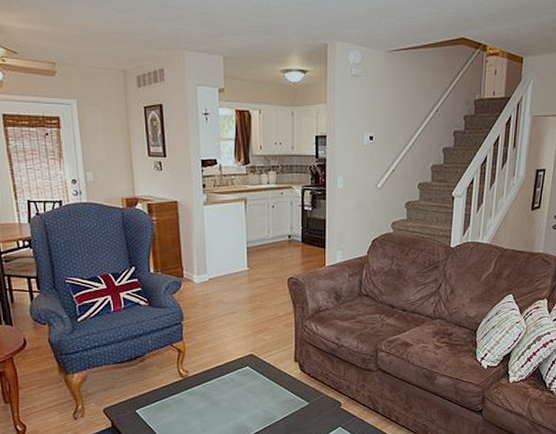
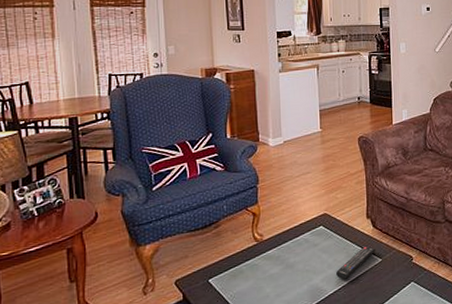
remote control: none [261,388,303,420] -> present [335,245,376,280]

